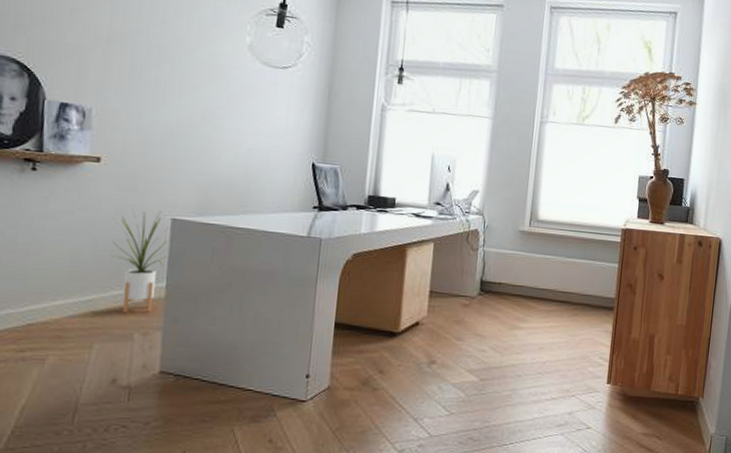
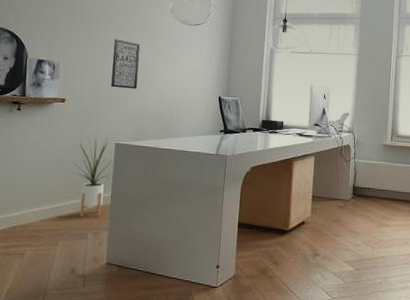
wall art: none [165,80,207,149] -> present [111,39,141,89]

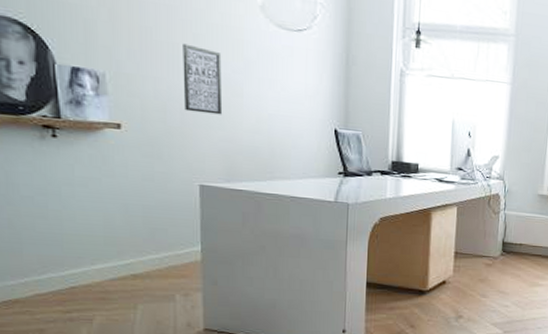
house plant: present [72,138,113,218] -> none [144,178,199,276]

